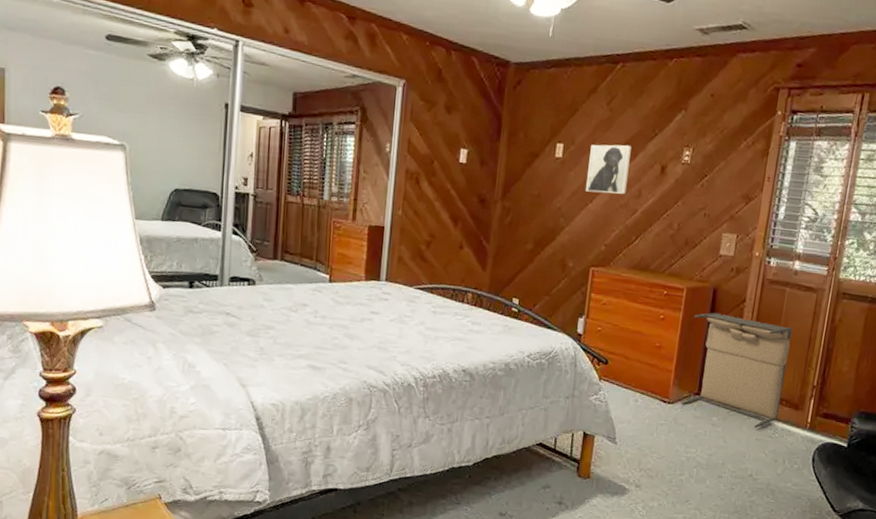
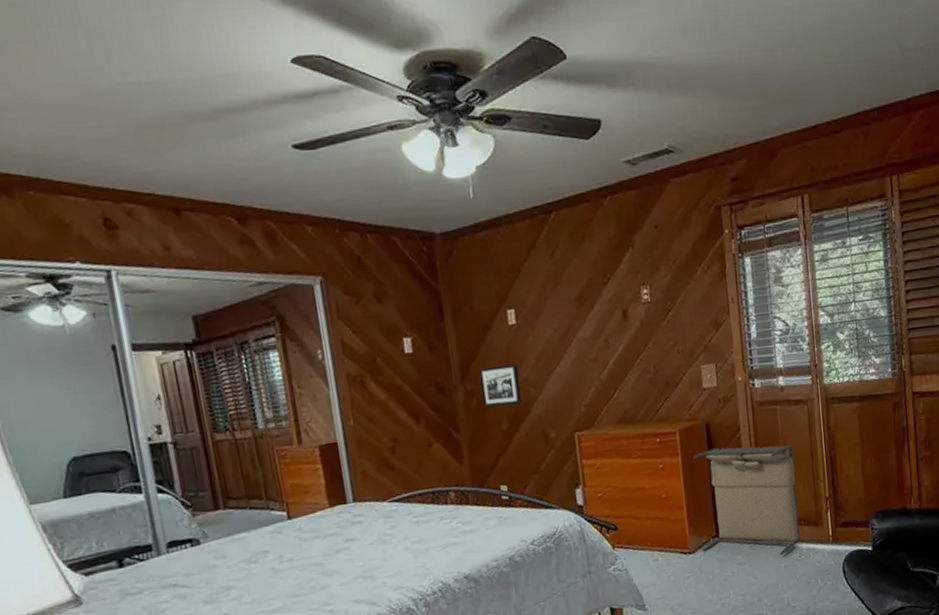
picture frame: none [515,190,555,230] -> present [478,364,523,407]
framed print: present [586,144,632,194] -> none [544,295,592,354]

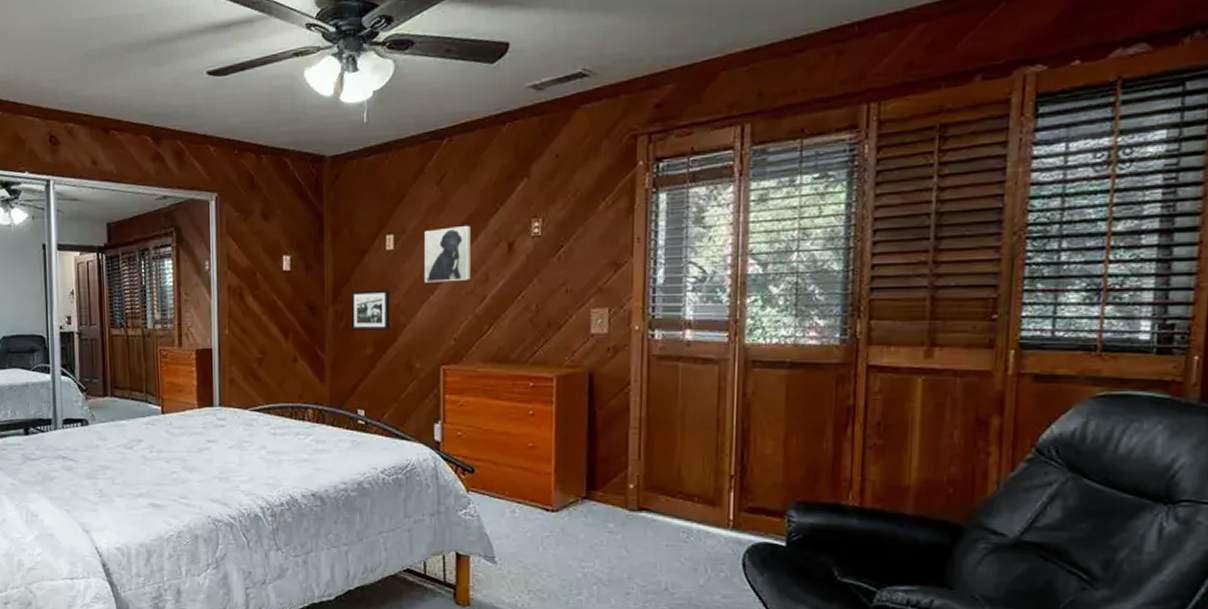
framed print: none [544,295,592,354] -> present [425,225,471,283]
laundry hamper: present [693,445,800,556] -> none [567,400,695,533]

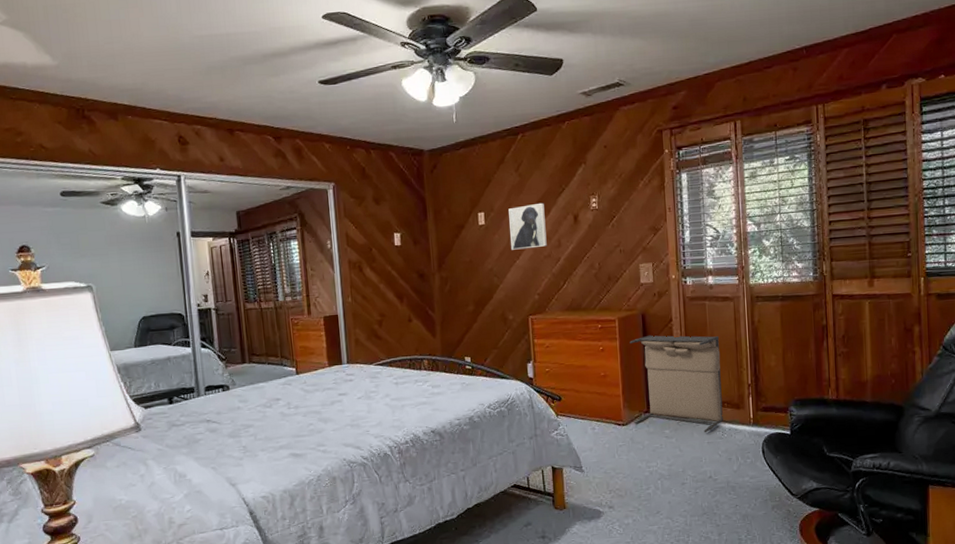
picture frame: present [350,290,391,331] -> none [452,257,487,292]
laundry hamper: none [567,400,695,533] -> present [630,335,723,433]

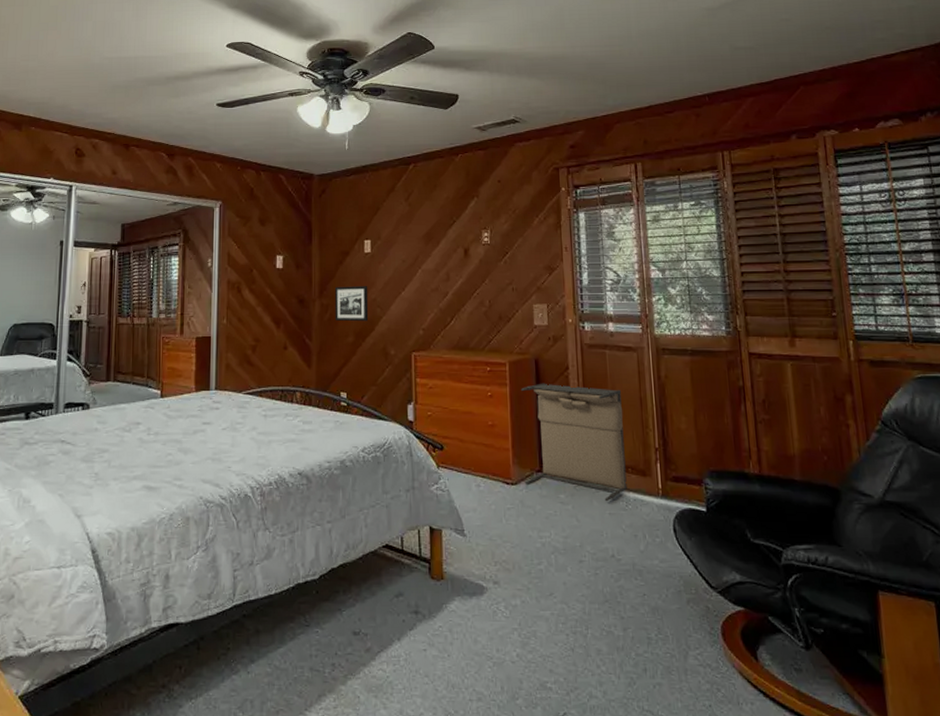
picture frame: none [452,257,487,292] -> present [334,286,369,322]
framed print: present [508,202,547,250] -> none [396,233,435,281]

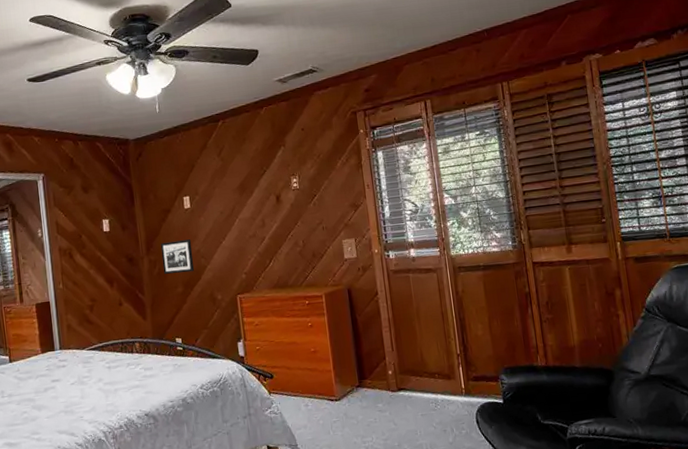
laundry hamper: present [521,383,627,502] -> none [337,308,435,405]

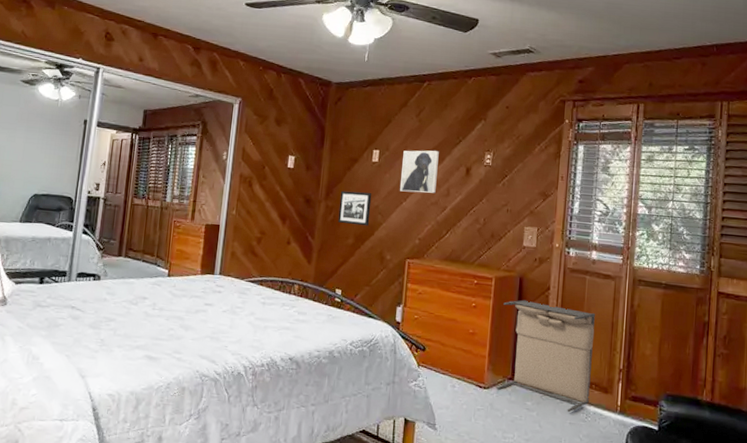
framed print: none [213,184,252,232] -> present [400,150,439,193]
laundry hamper: none [337,308,435,405] -> present [496,299,596,413]

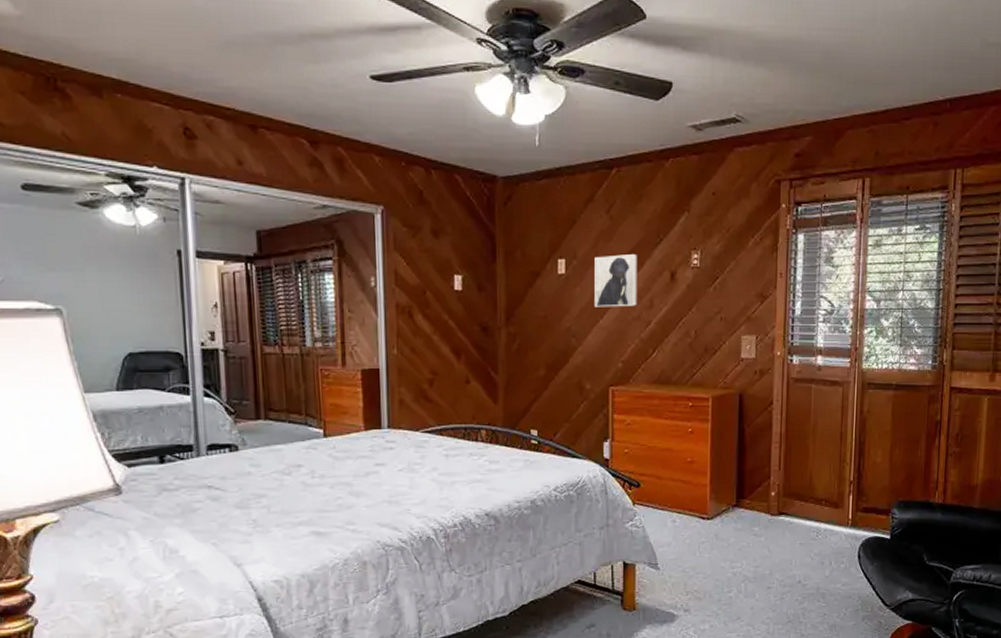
picture frame: present [337,190,372,226] -> none [523,313,562,353]
laundry hamper: present [496,299,596,413] -> none [720,418,824,533]

